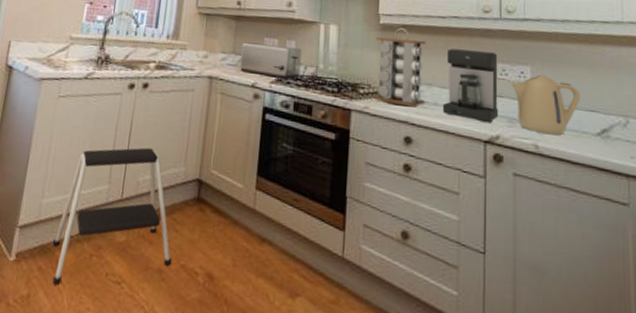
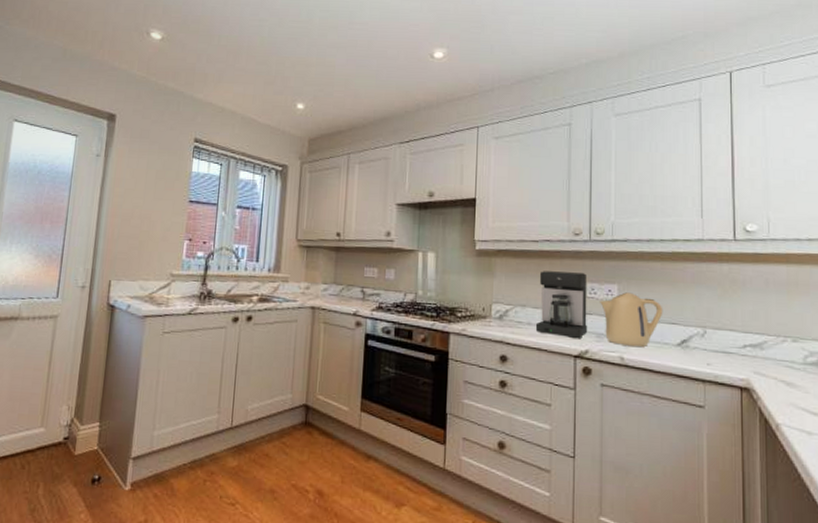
step stool: present [52,147,172,285] -> none [167,377,284,510]
toaster: present [240,42,302,80] -> none [341,272,402,307]
spice rack: present [373,28,426,107] -> none [470,253,520,328]

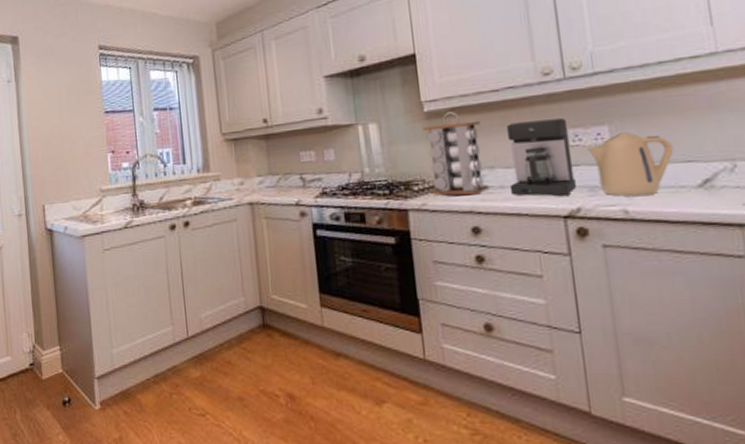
spice rack: none [470,253,520,328] -> present [422,112,489,197]

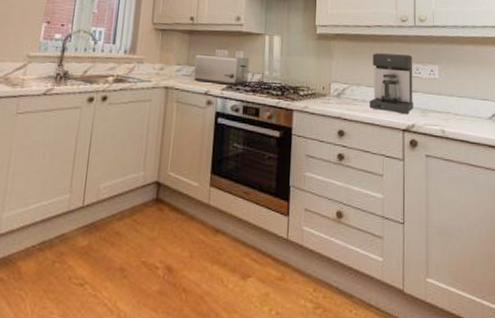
toaster: none [277,155,346,192] -> present [194,54,250,87]
spice rack: present [422,112,489,197] -> none [312,37,355,105]
kettle: present [587,132,674,197] -> none [424,72,477,121]

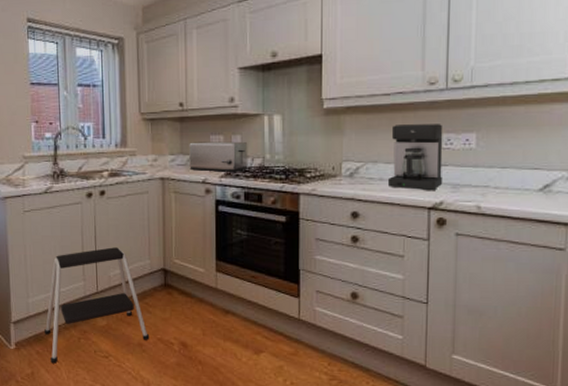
step stool: none [14,156,134,294] -> present [45,247,150,364]

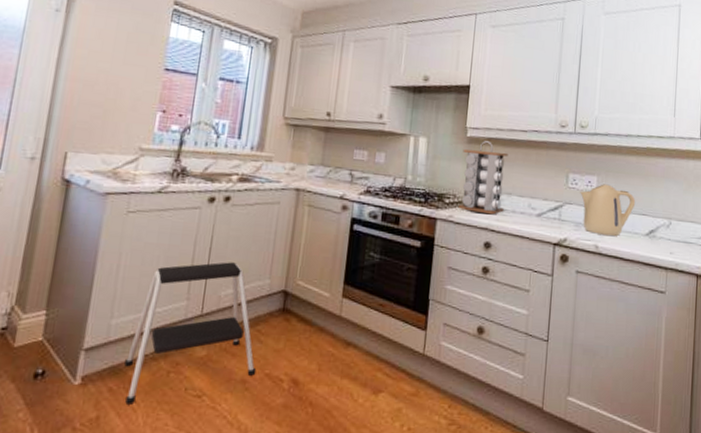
toaster: present [189,141,248,173] -> none [328,154,392,191]
spice rack: none [320,110,371,185] -> present [458,141,509,215]
coffee maker: present [387,124,443,190] -> none [519,160,570,227]
kettle: none [456,140,526,195] -> present [580,184,636,237]

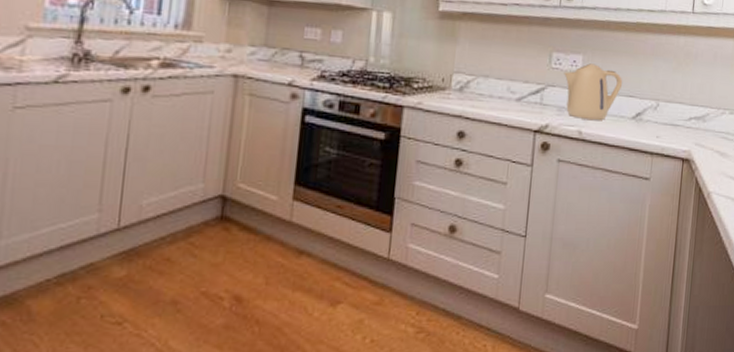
step stool: present [125,262,257,405] -> none [20,164,190,339]
spice rack: present [458,141,509,215] -> none [427,16,486,101]

